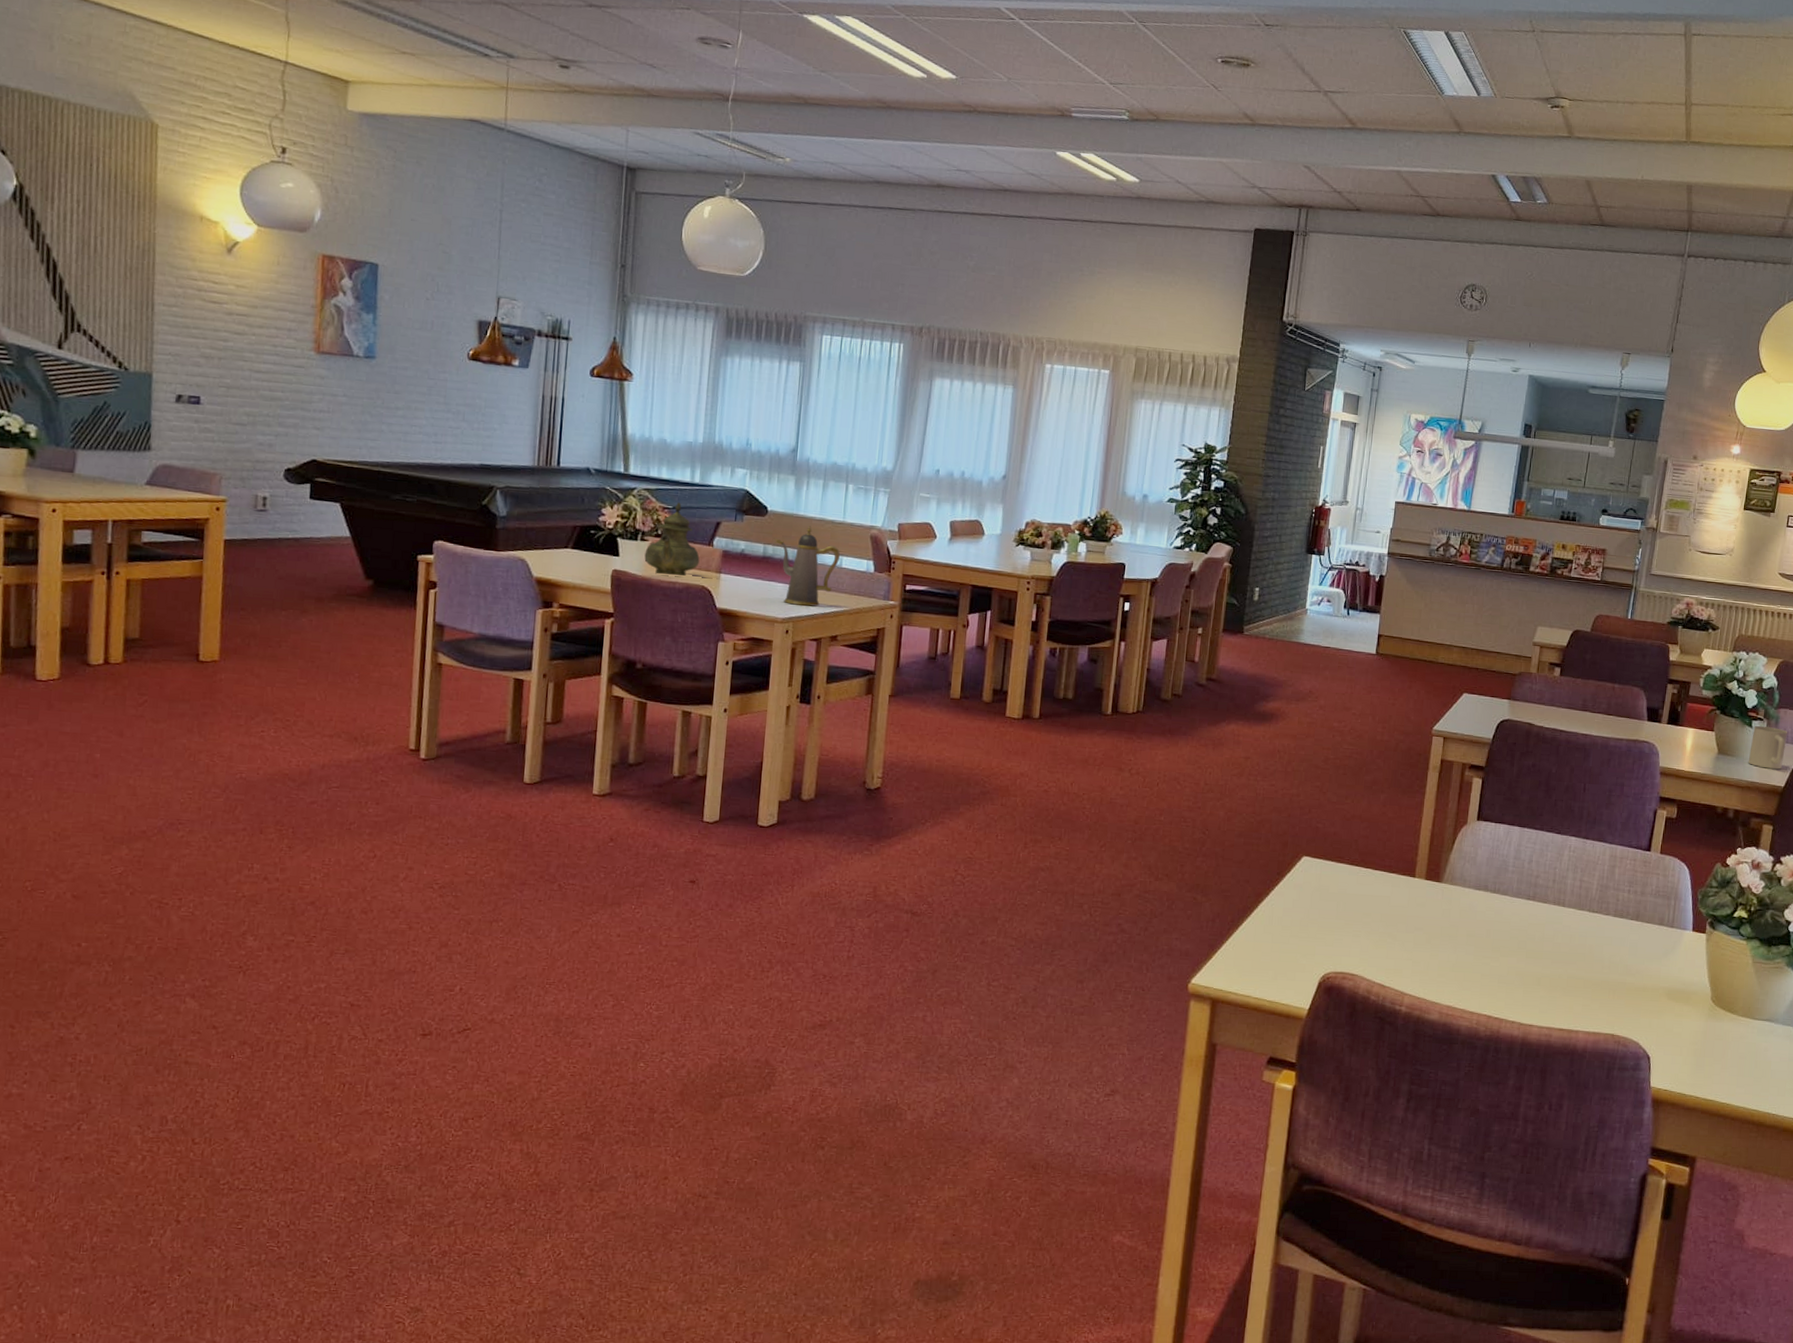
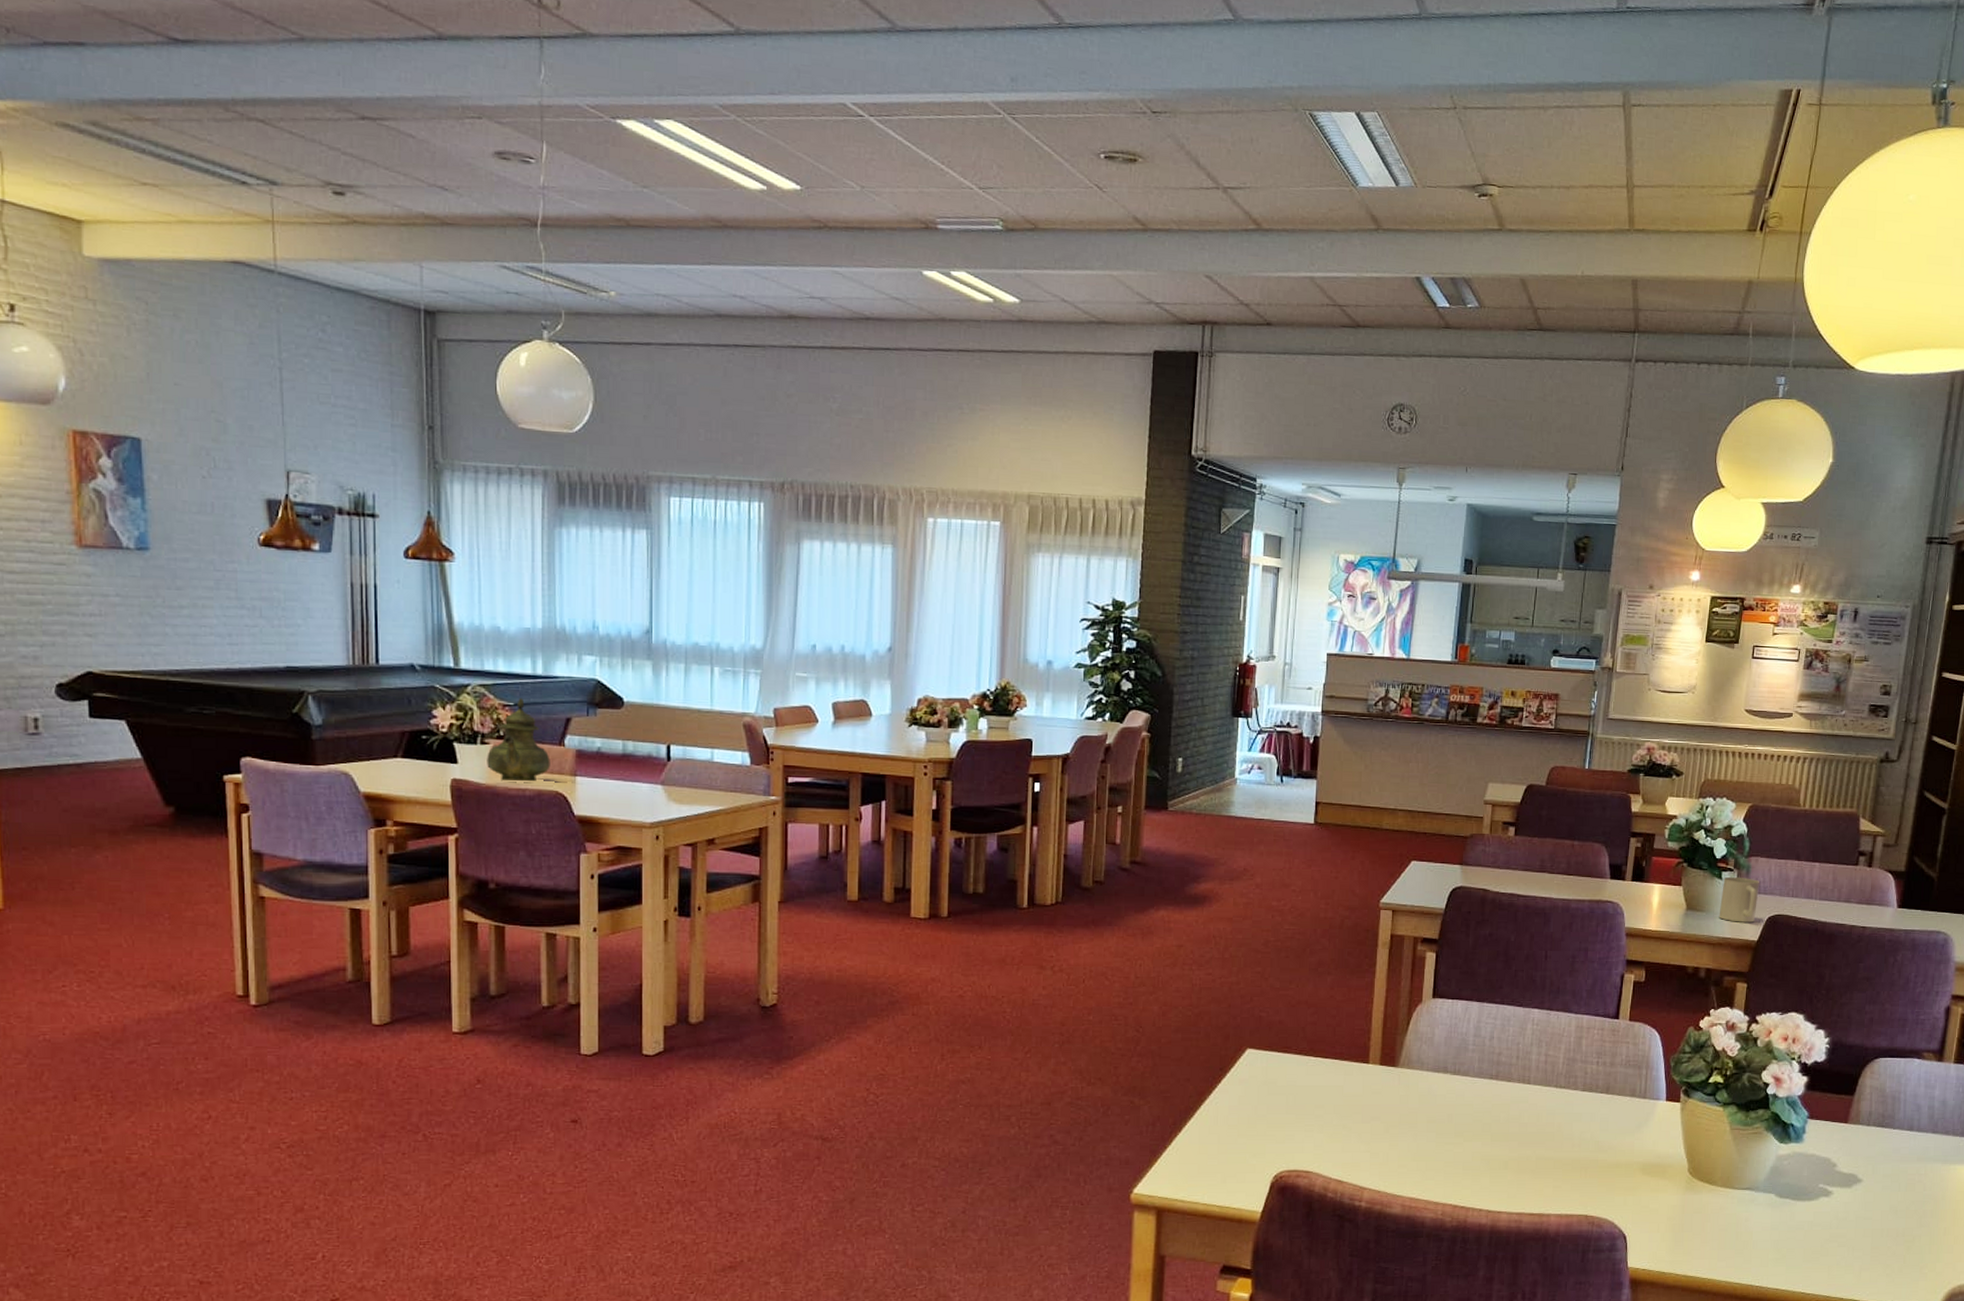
coffee pot: present [773,526,841,607] -> none [633,717,711,807]

